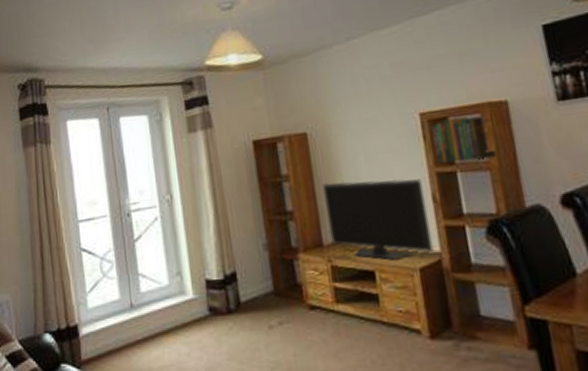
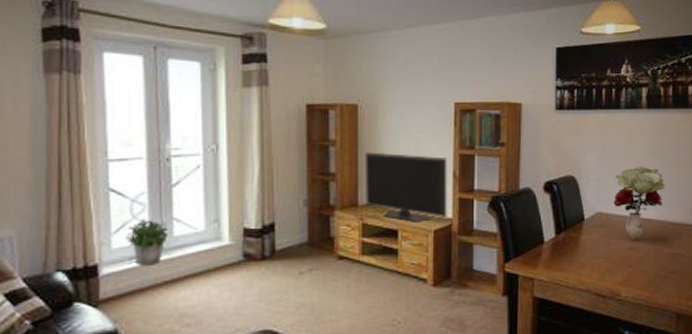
potted plant: none [99,276,136,326] -> present [126,218,168,267]

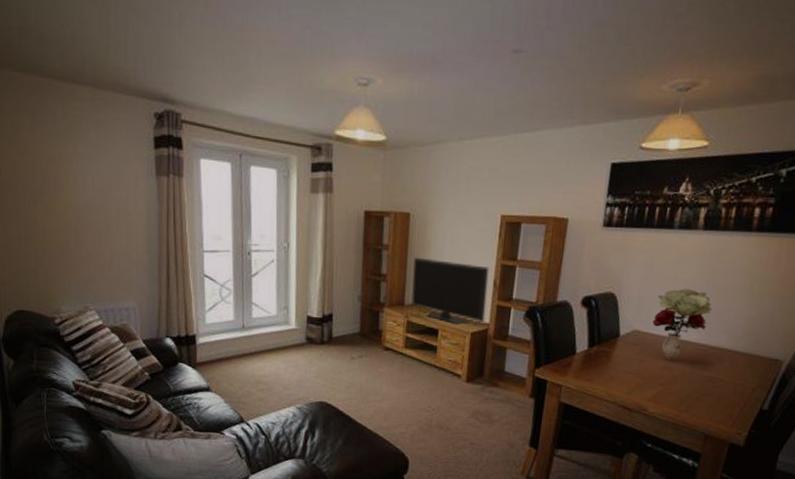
potted plant: present [126,218,168,267] -> none [216,301,248,341]
books: present [461,111,506,148] -> none [504,224,548,261]

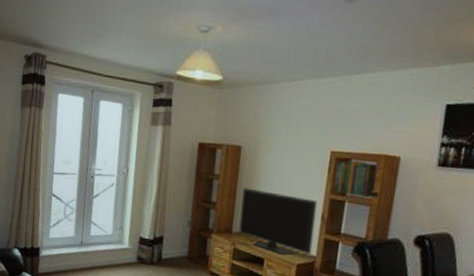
books: none [504,224,548,261] -> present [333,160,379,198]

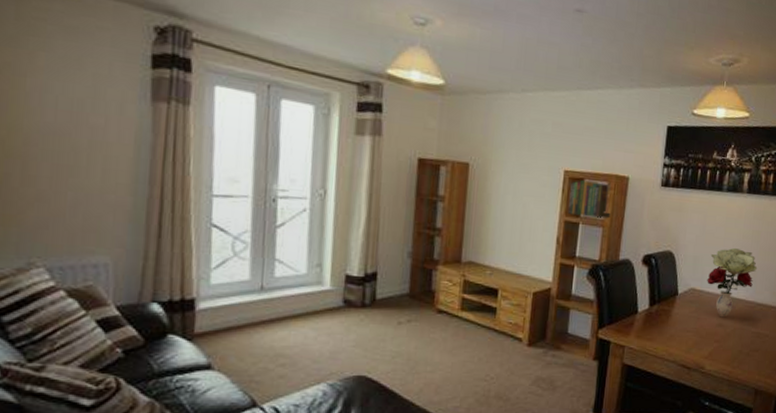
television: present [238,187,318,255] -> none [468,210,552,284]

